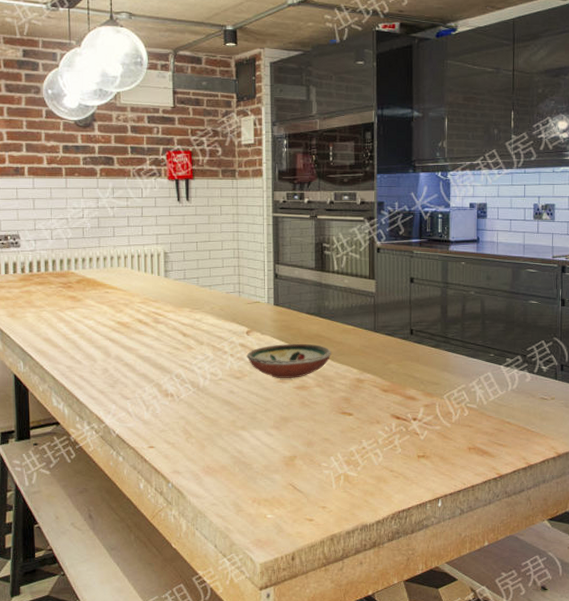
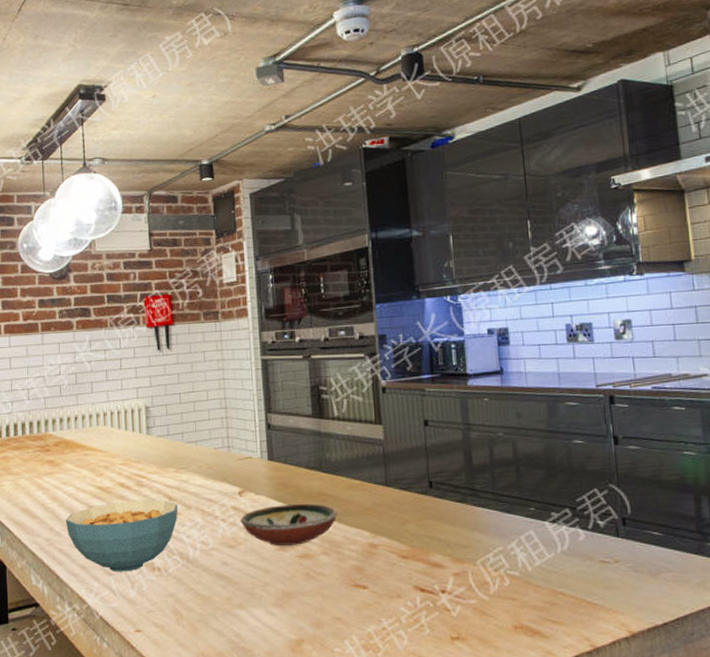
cereal bowl: none [85,335,191,397] -> present [65,500,178,572]

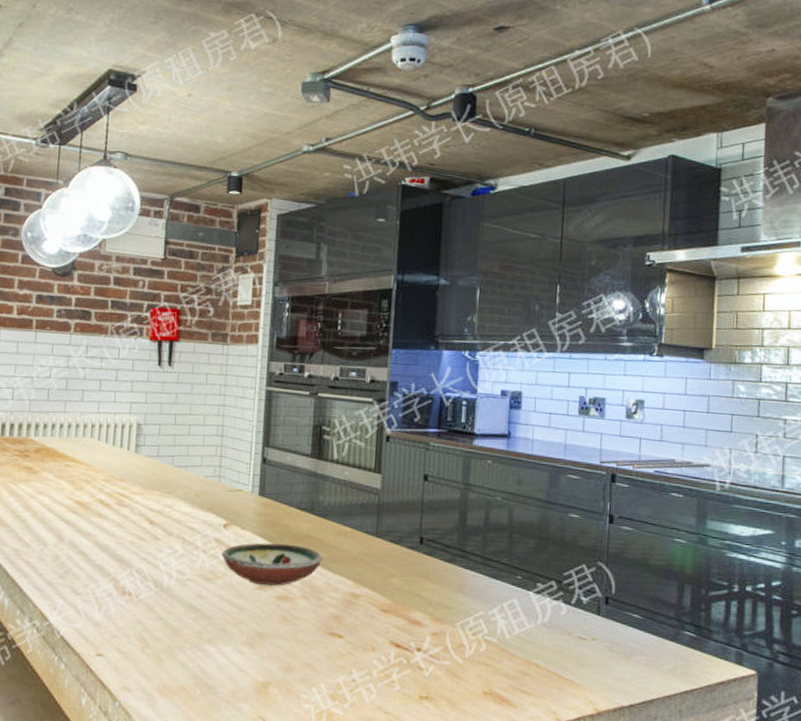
cereal bowl: present [65,500,178,572] -> none [36,519,159,593]

